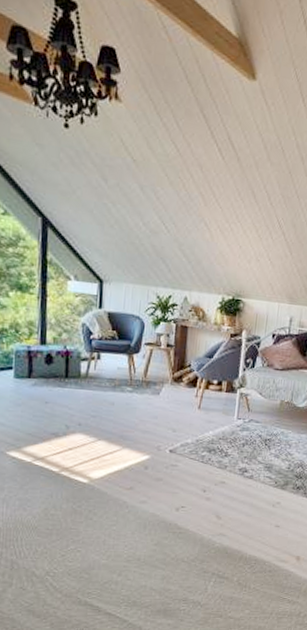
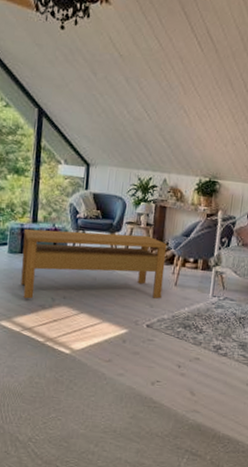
coffee table: none [30,351,190,427] -> present [21,229,167,299]

